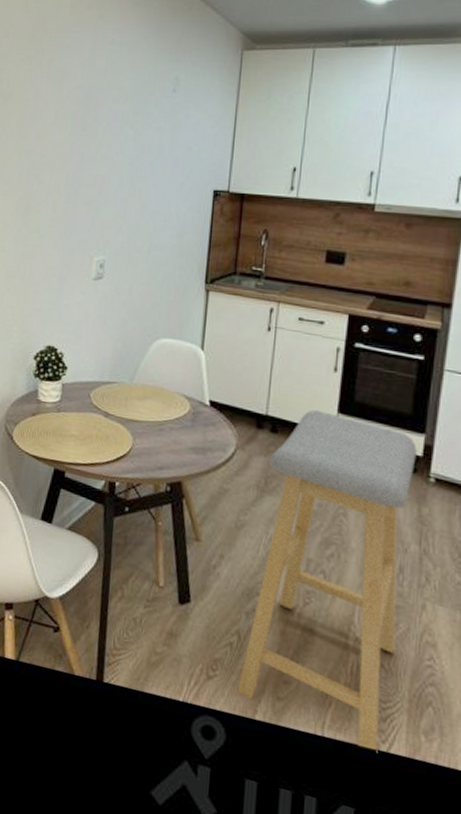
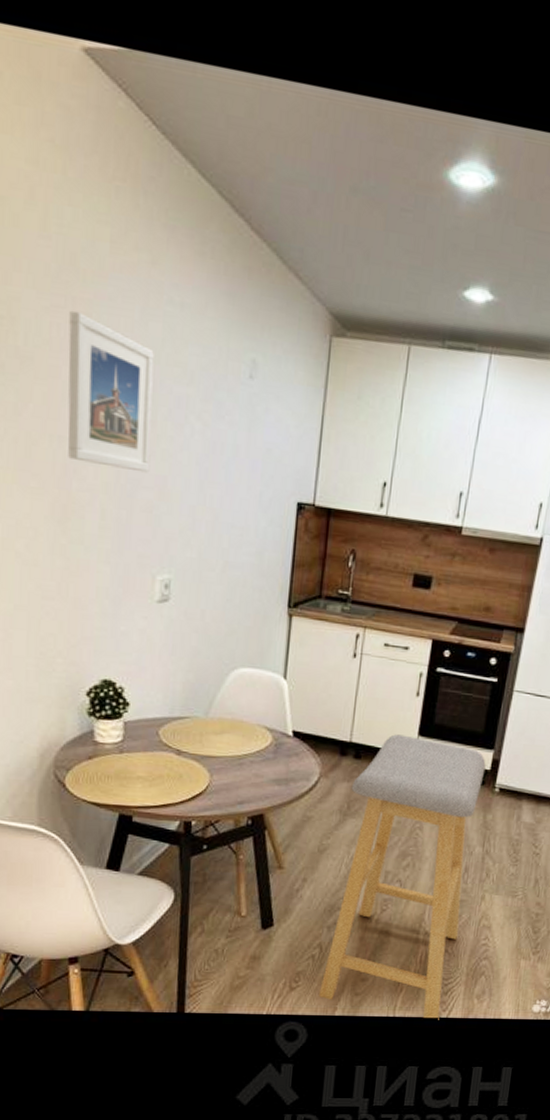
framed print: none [32,58,99,174] -> present [68,310,154,473]

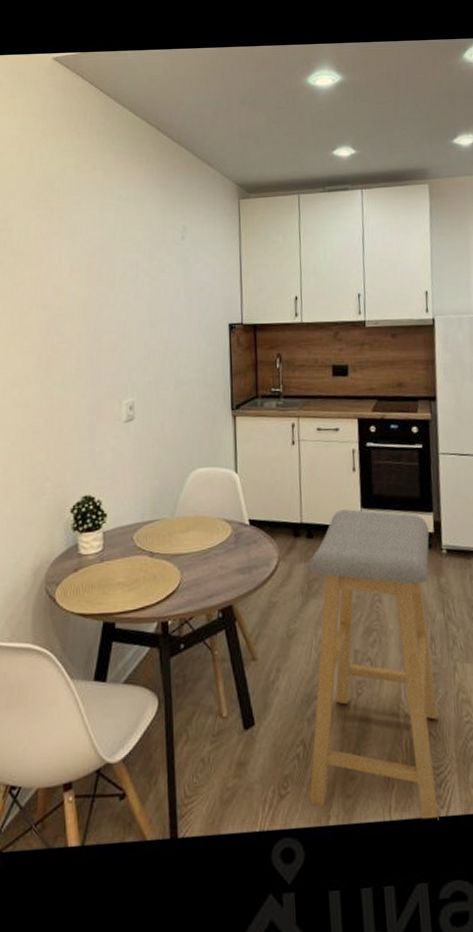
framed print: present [68,310,154,473] -> none [49,216,112,322]

